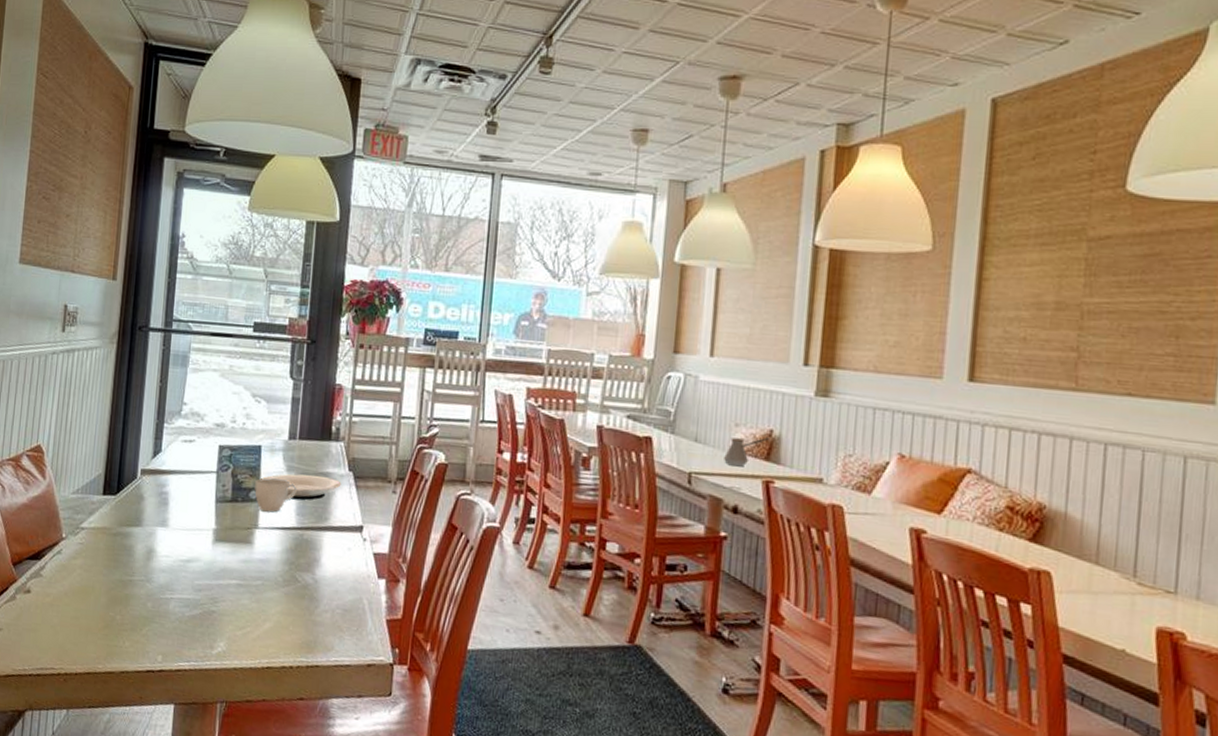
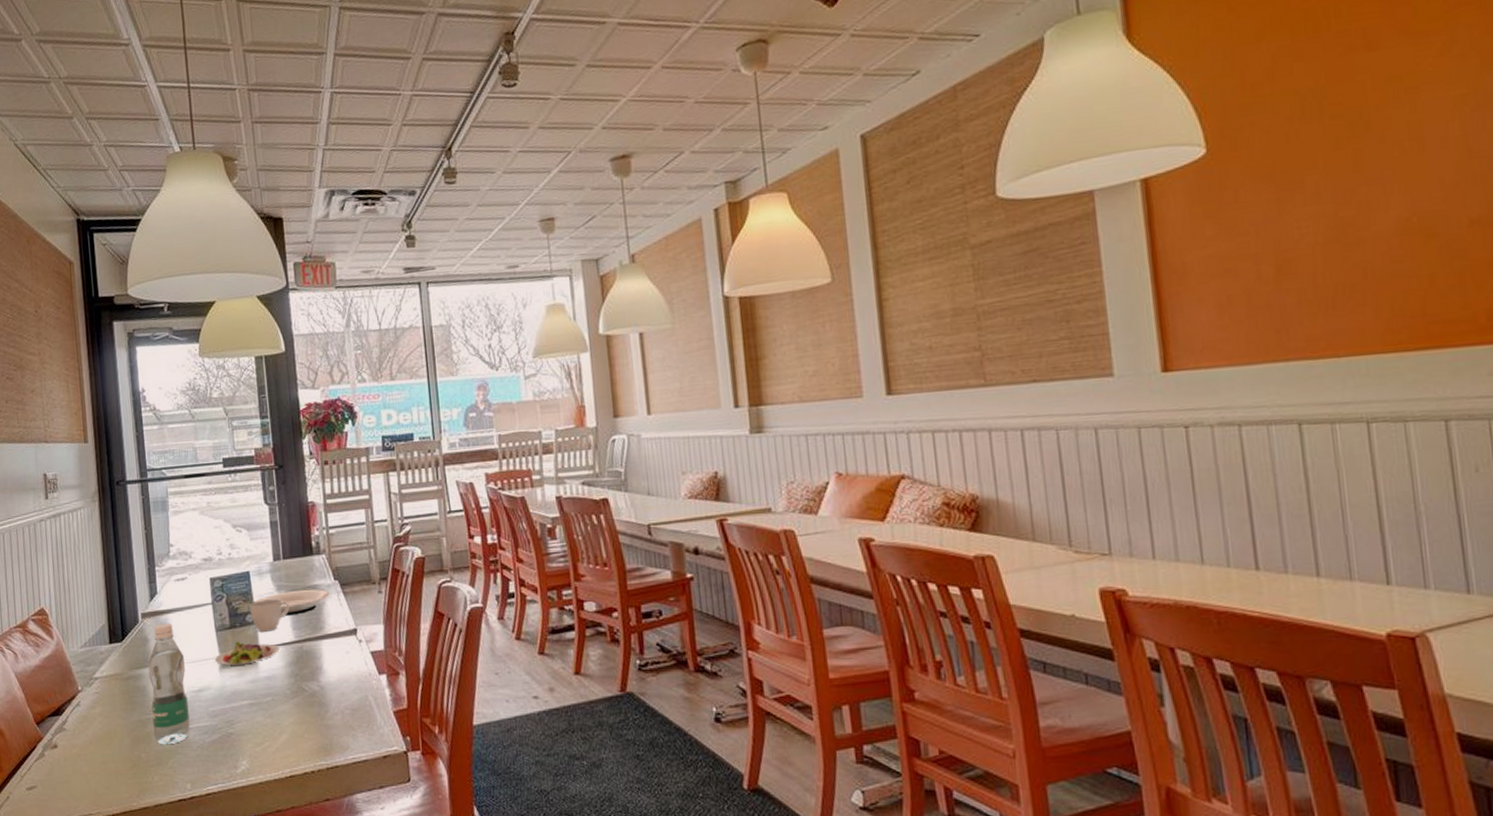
bottle: none [133,484,178,612] -> present [148,624,190,745]
salad plate: none [210,516,279,543] -> present [215,641,280,666]
coffee pot: present [724,437,771,467] -> none [677,478,717,512]

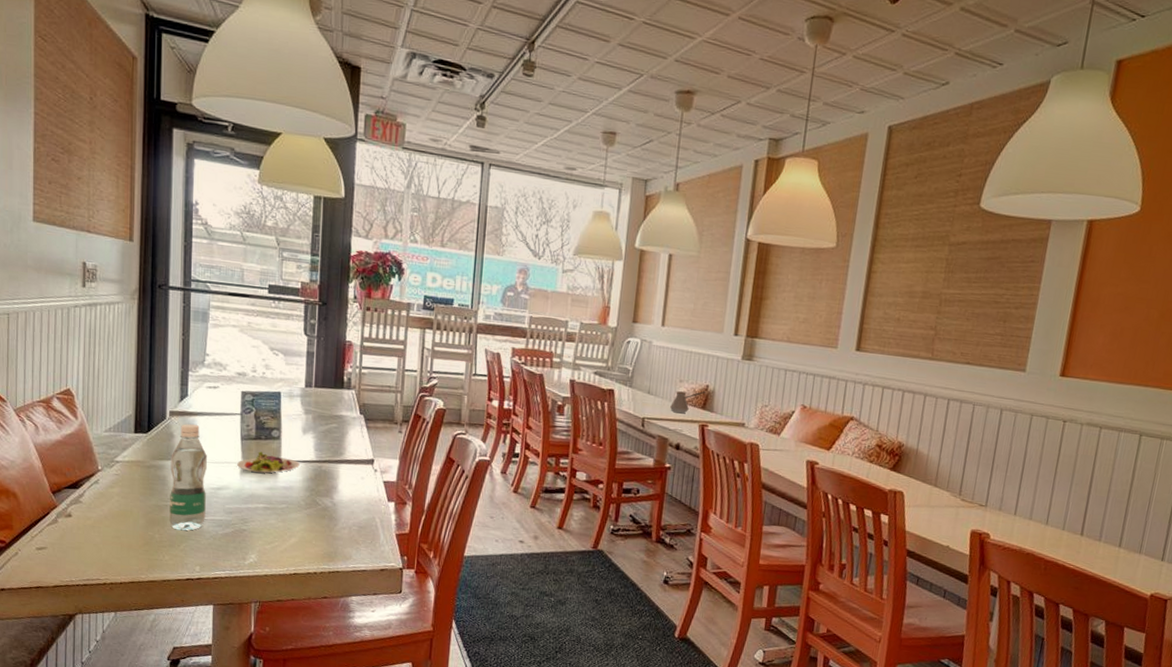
cup: present [249,599,290,632] -> none [276,419,314,449]
plate: present [254,589,330,616] -> none [281,416,354,438]
coffee pot: none [677,478,717,512] -> present [670,390,707,414]

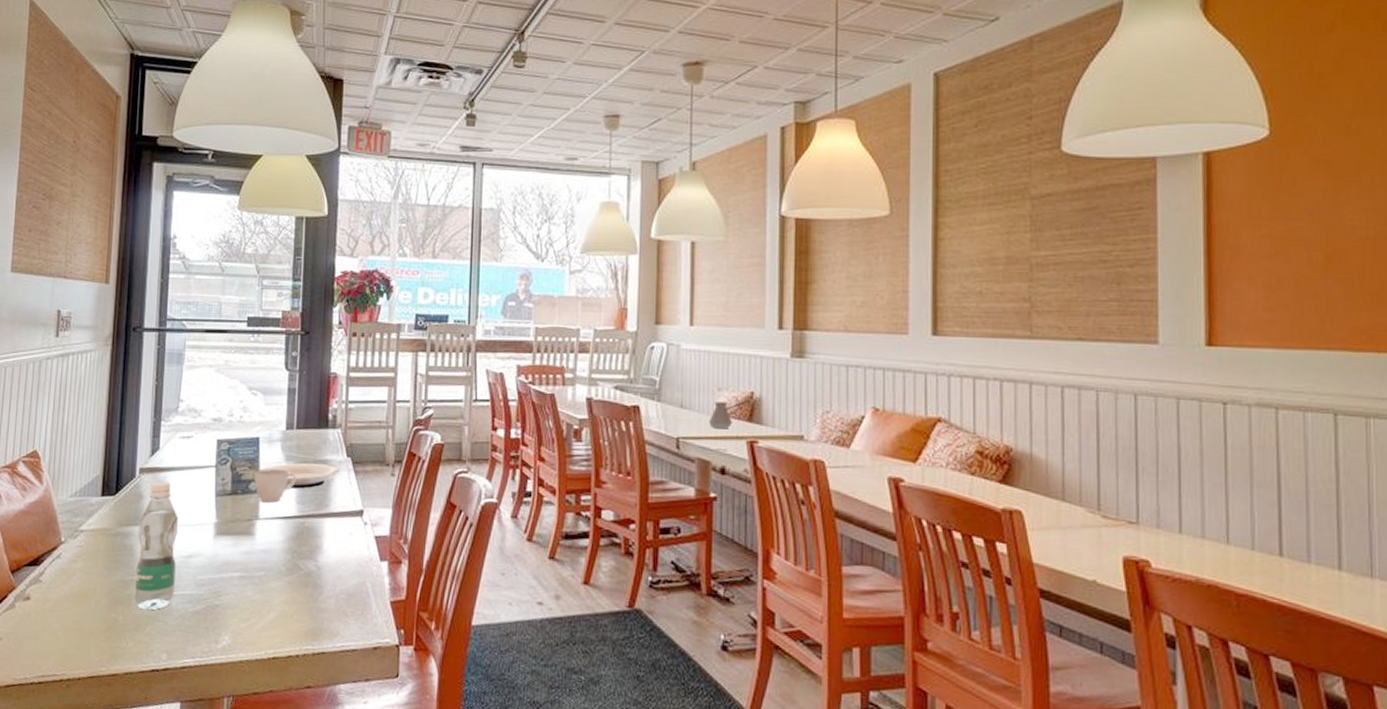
salad plate: present [237,451,300,473] -> none [211,509,280,535]
cup: none [276,419,314,449] -> present [254,468,296,503]
plate: none [281,416,354,438] -> present [260,463,340,489]

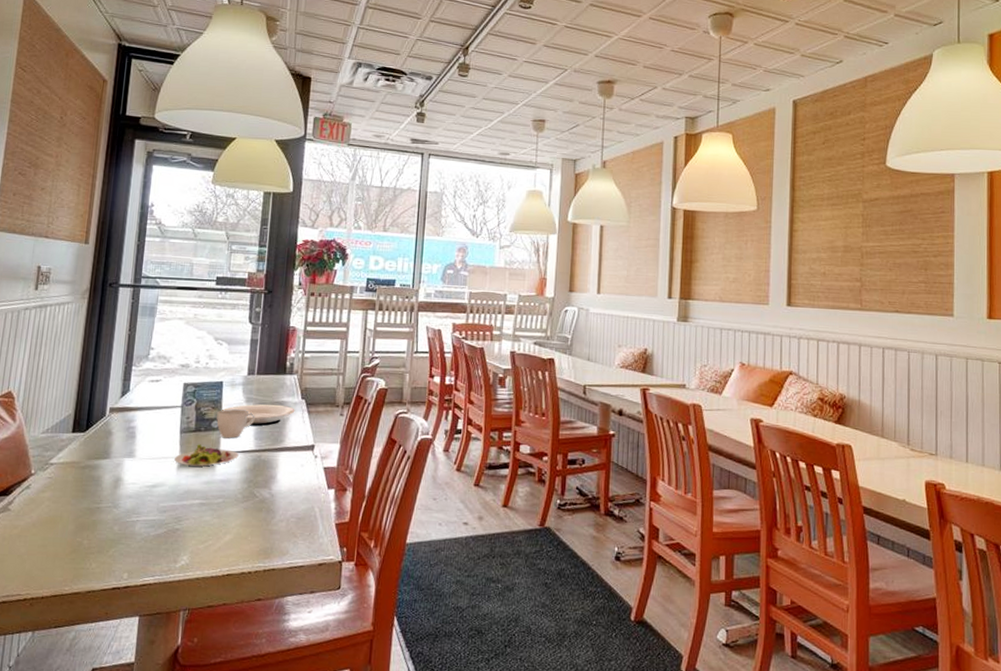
bottle: present [135,482,178,610] -> none [100,420,144,535]
salad plate: none [211,509,280,535] -> present [174,444,239,467]
coffee pot: present [709,399,752,429] -> none [610,354,646,379]

